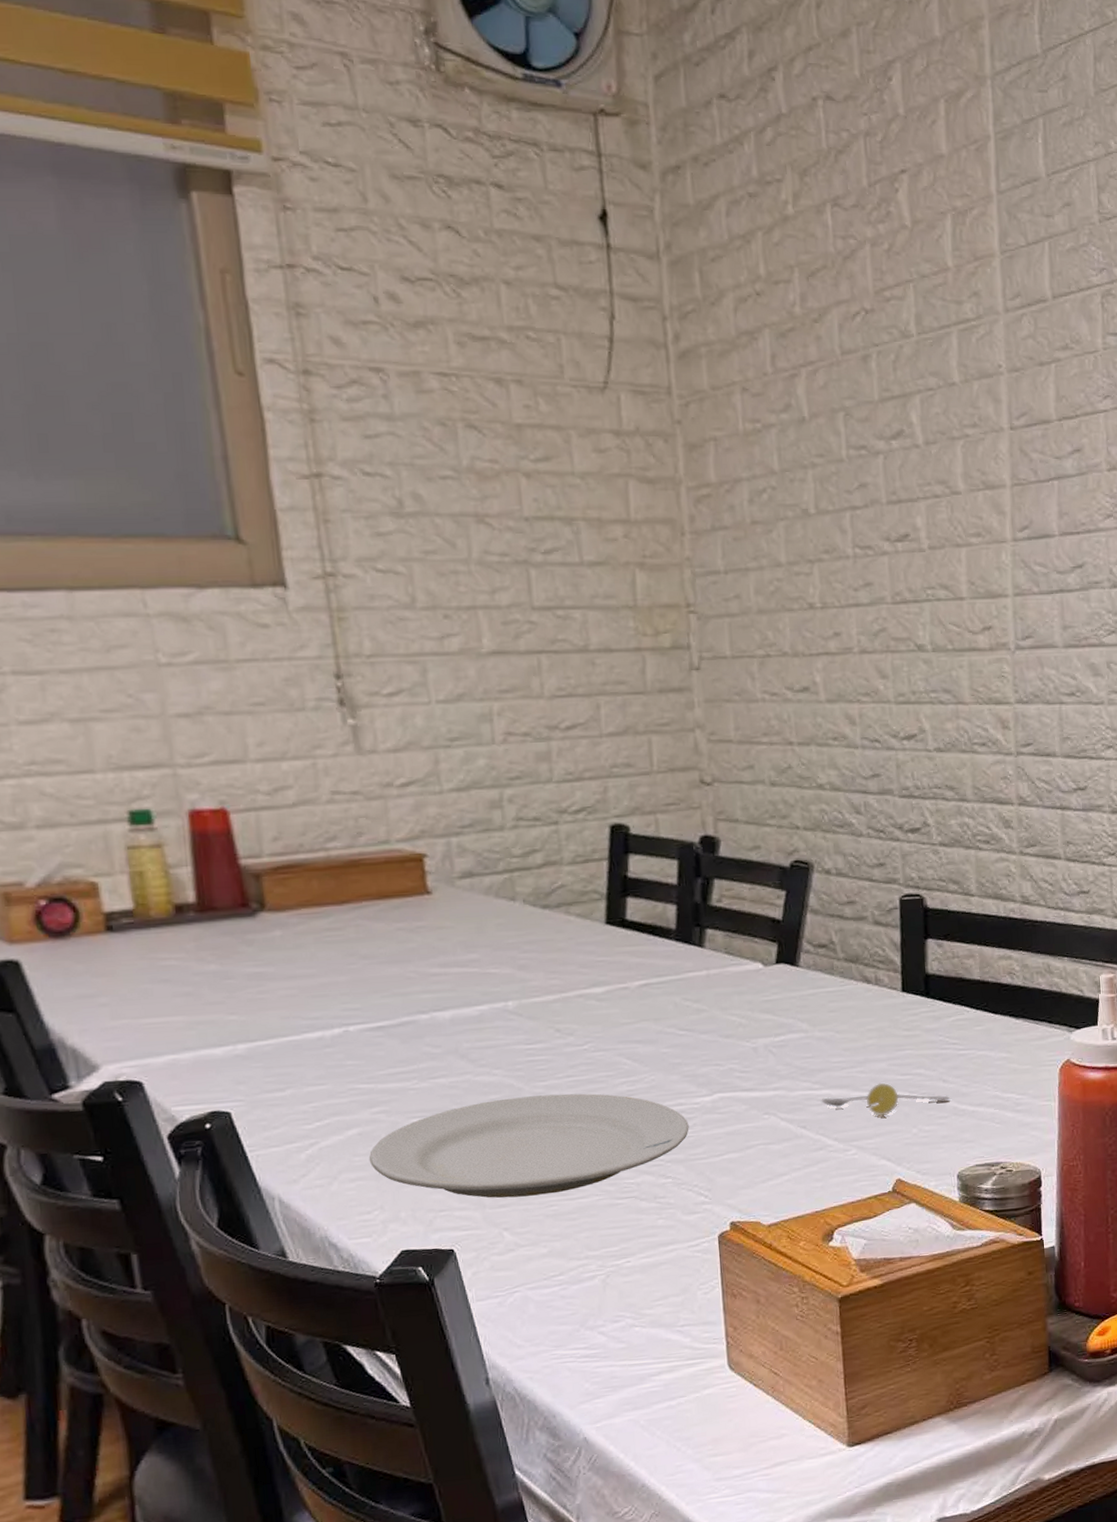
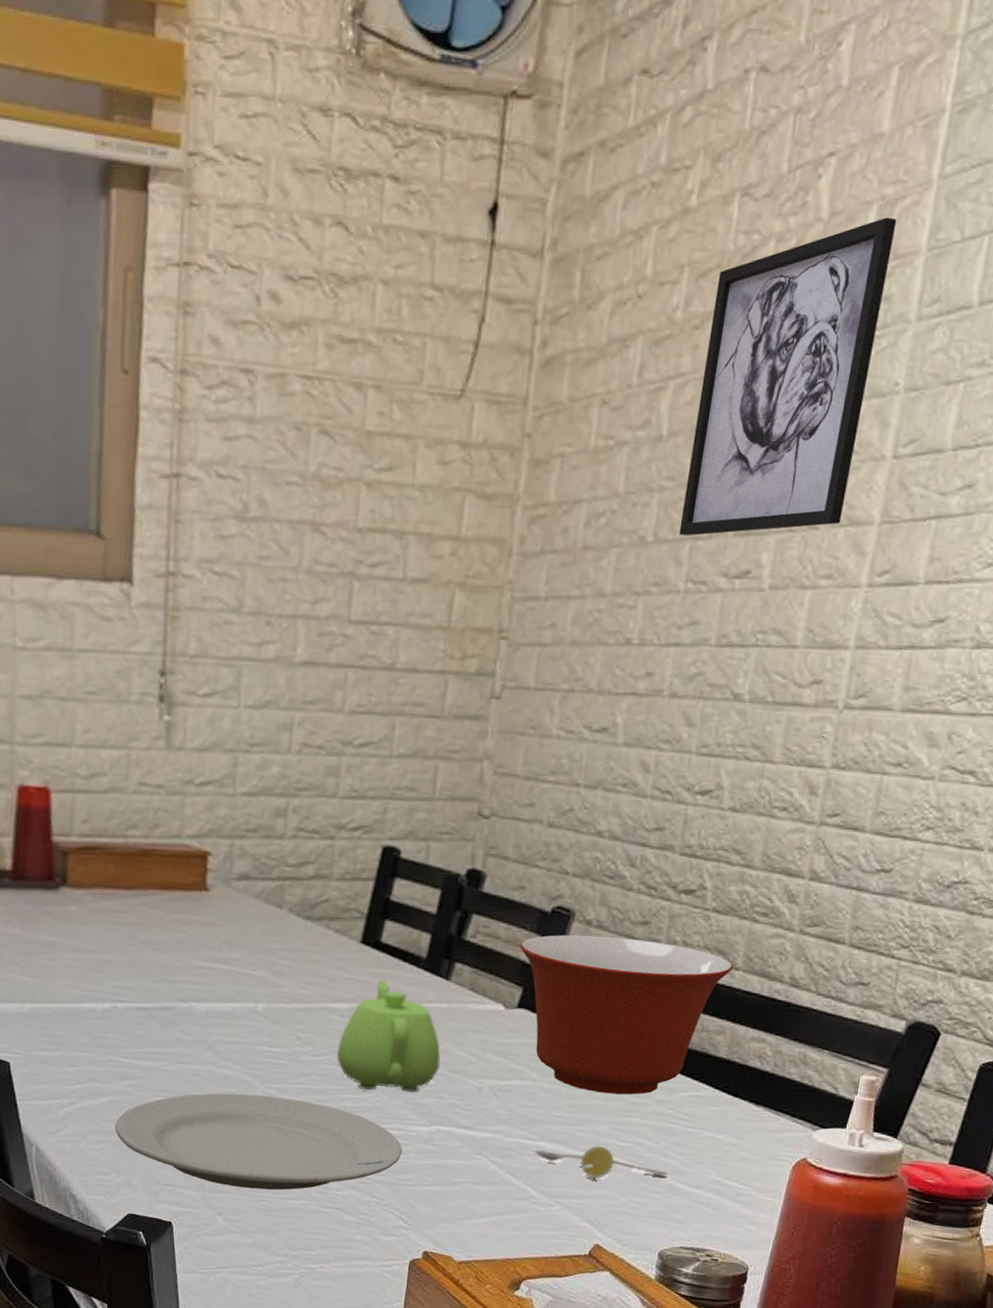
teapot: none [601,956,711,1071] -> present [337,979,441,1093]
mixing bowl: none [766,880,969,1033] -> present [519,934,734,1095]
wall art: none [826,225,978,507] -> present [679,217,897,537]

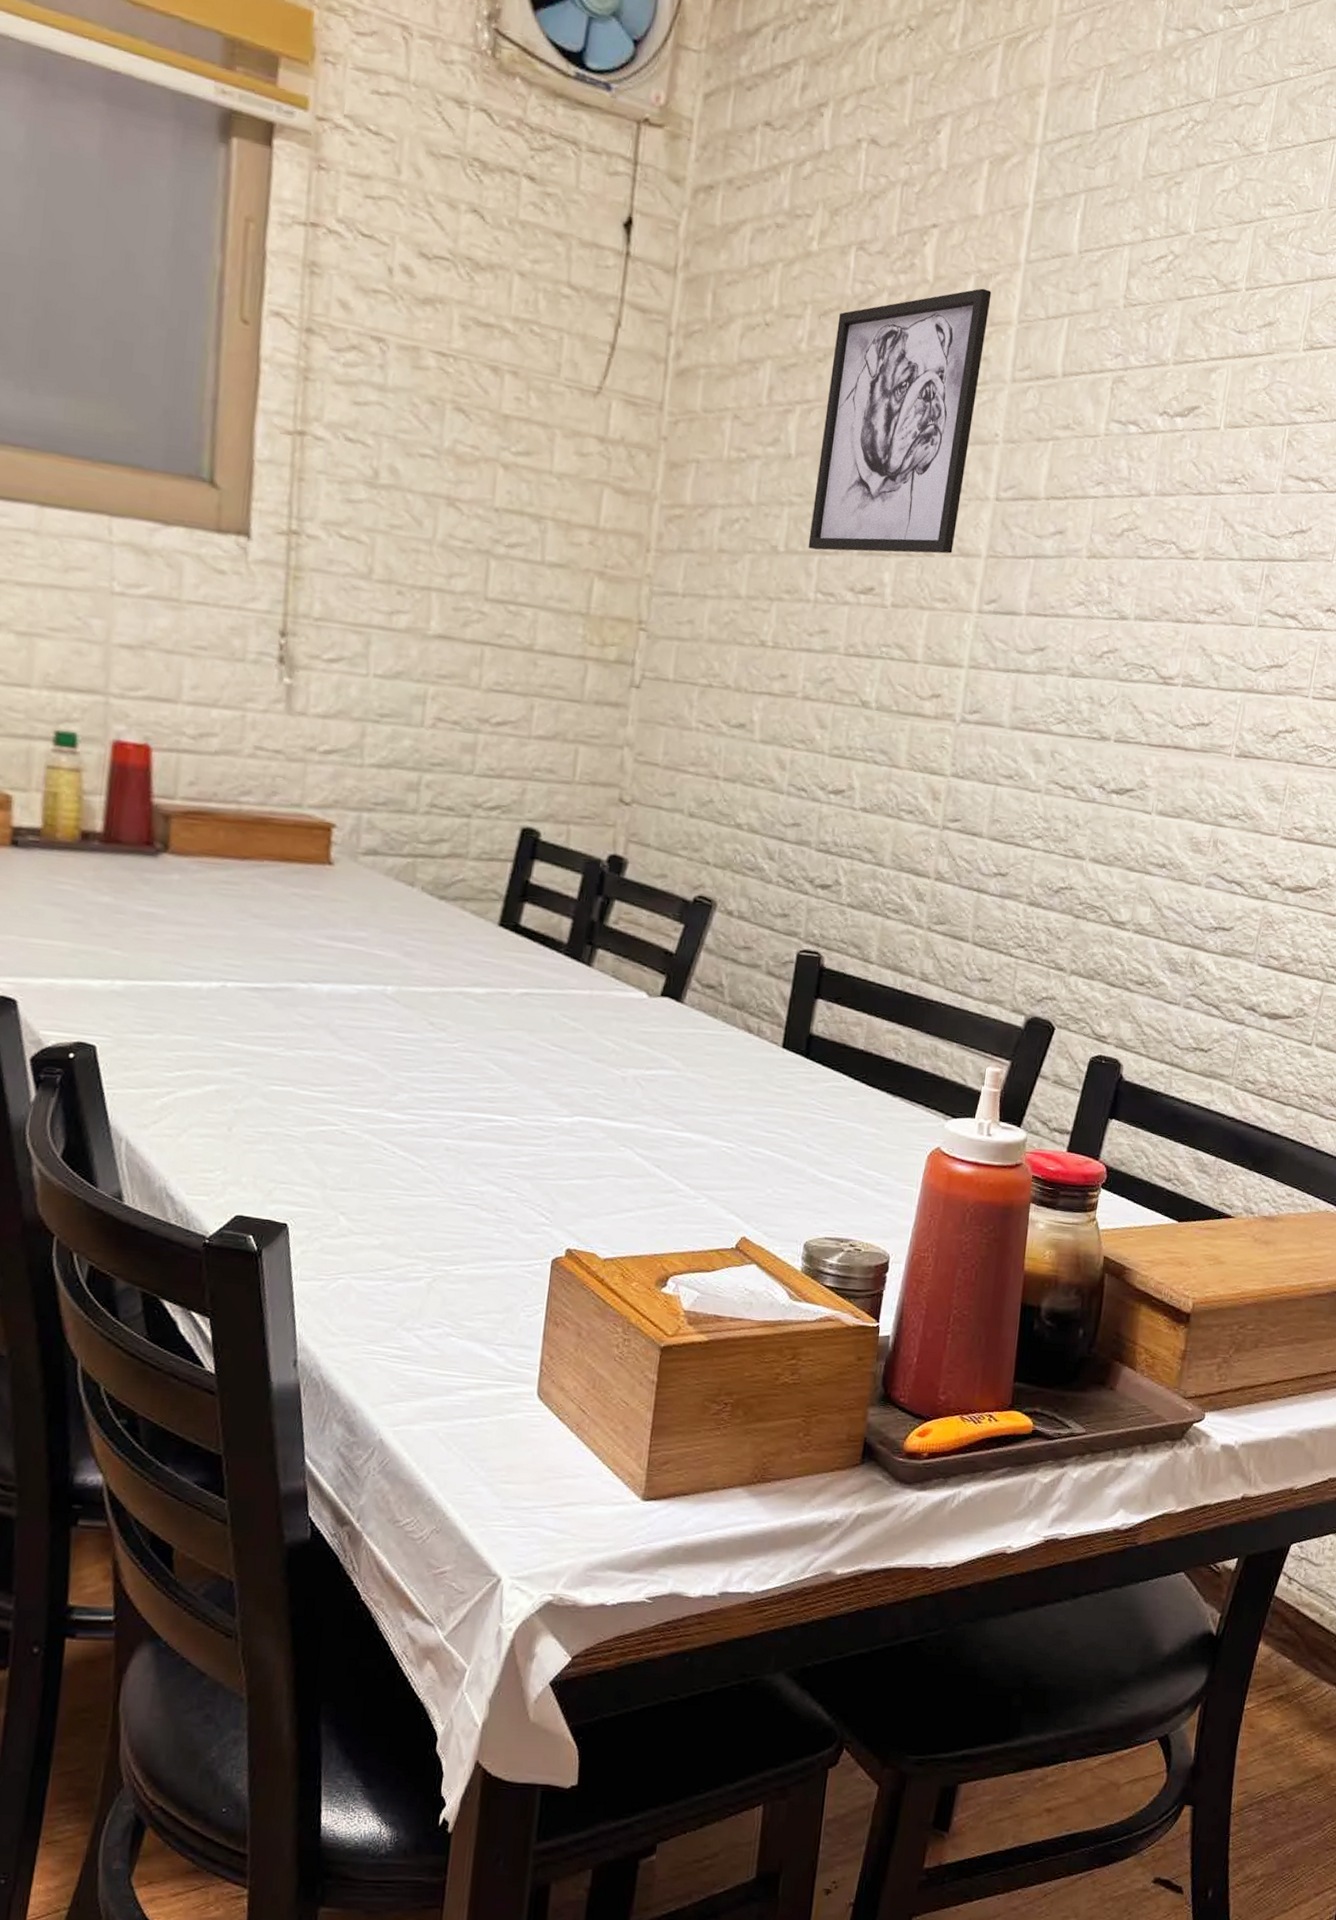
plate: present [114,1093,403,1190] -> none [221,1081,544,1187]
teapot: present [337,979,441,1093] -> none [473,964,583,1082]
mixing bowl: present [519,934,734,1095] -> none [662,924,868,1085]
spoon: present [535,1145,667,1179] -> none [680,1135,811,1170]

